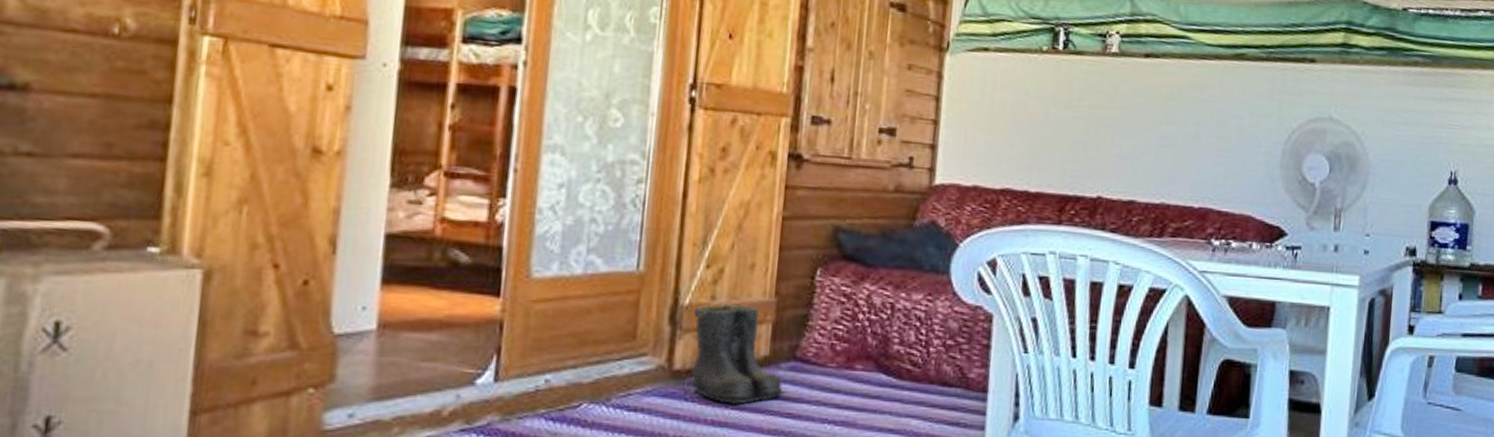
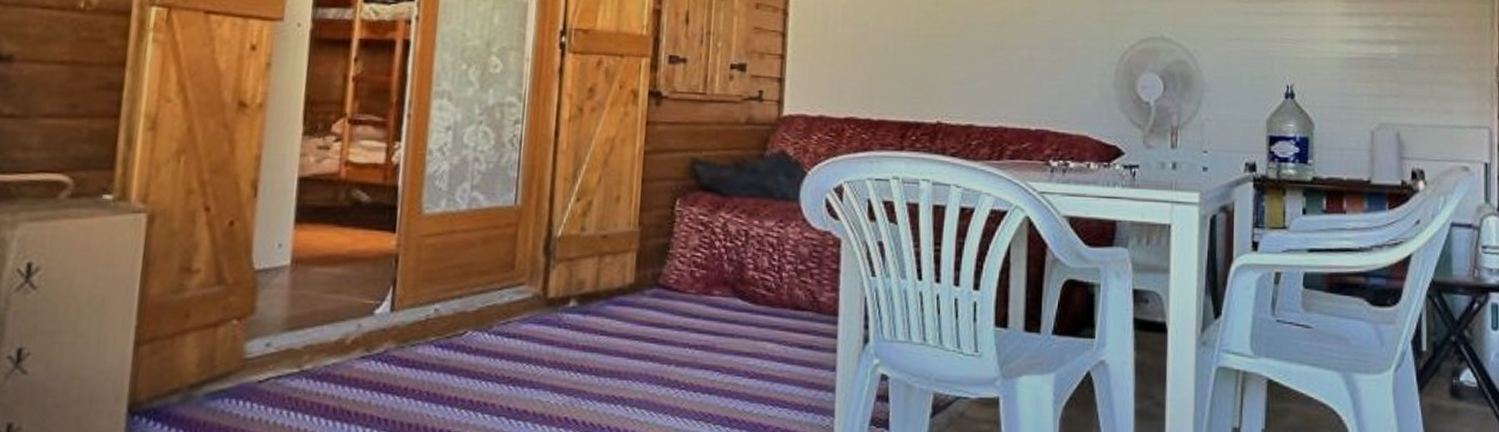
boots: present [692,304,787,405] -> none [564,234,651,330]

